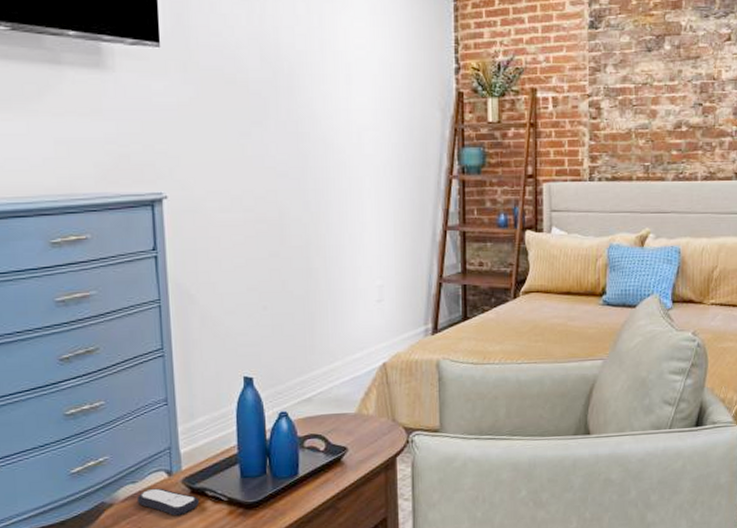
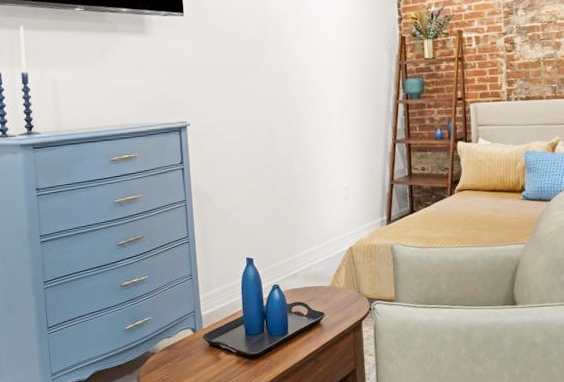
remote control: present [136,488,200,516] -> none [171,341,216,363]

